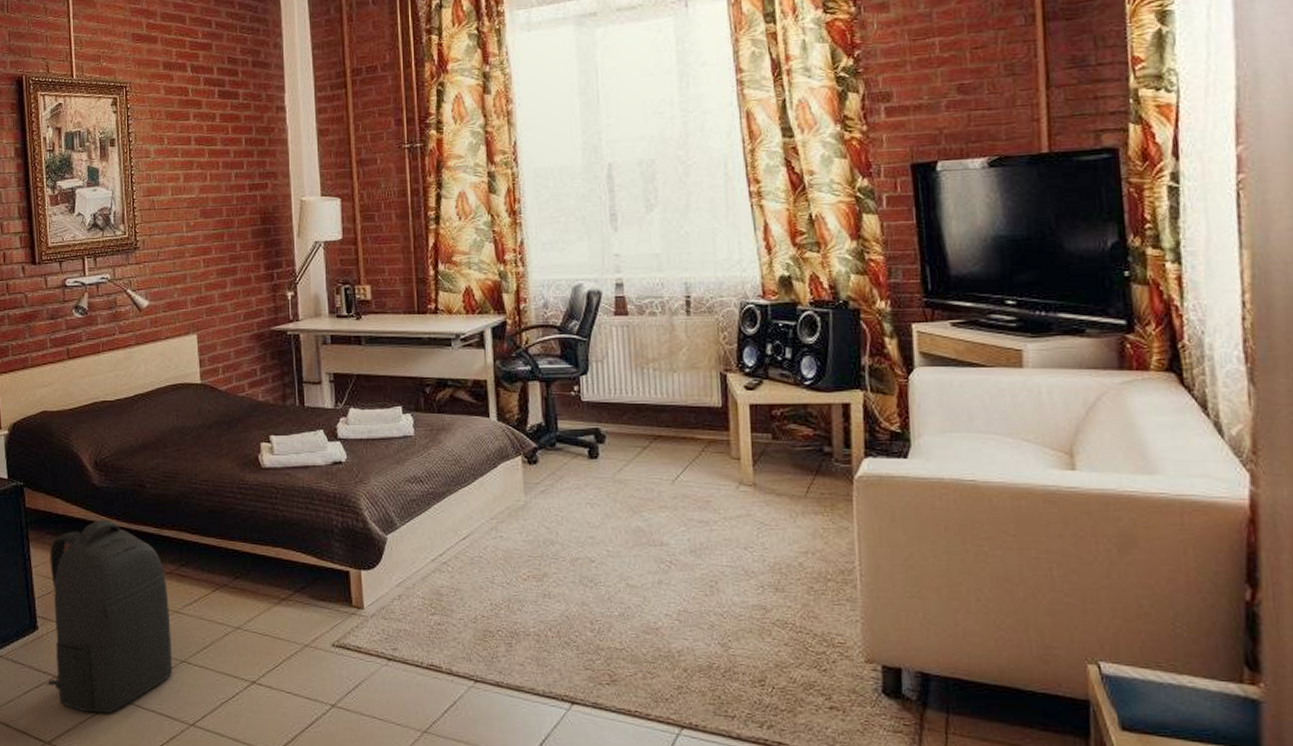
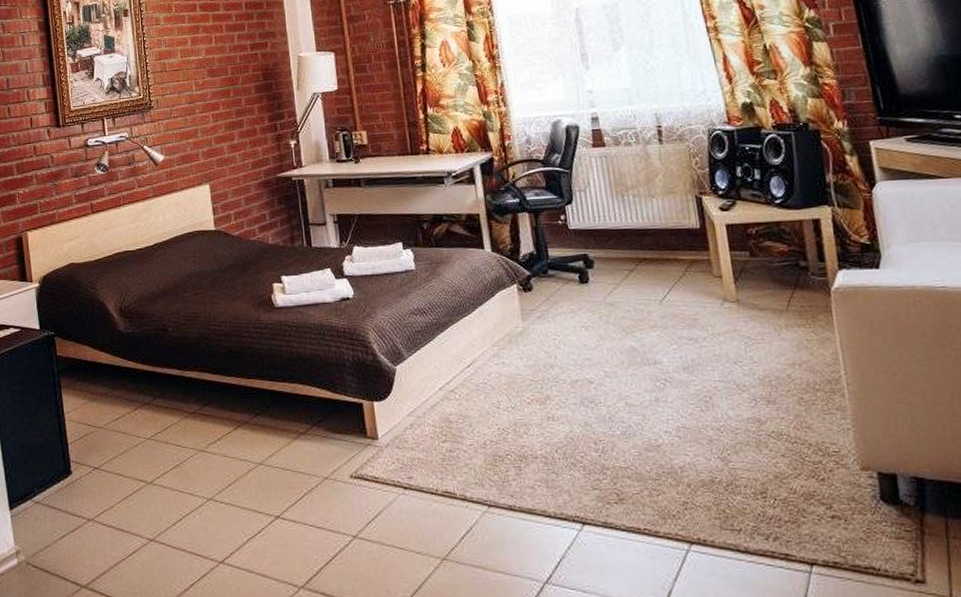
backpack: present [48,519,172,714] -> none [80,364,200,555]

